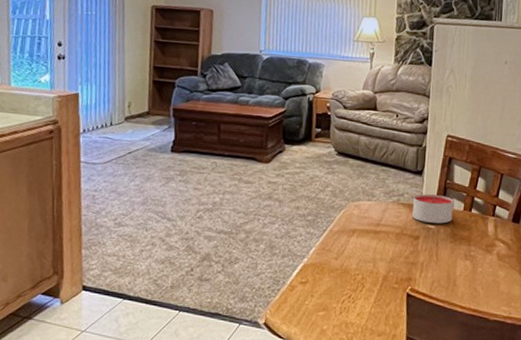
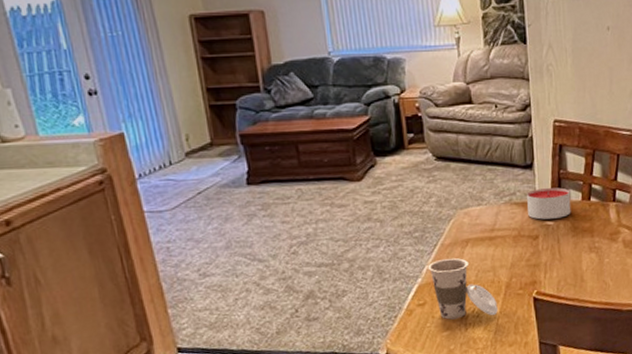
cup: none [315,244,373,305] -> present [428,258,498,320]

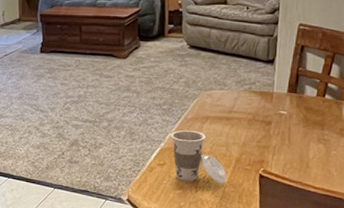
candle: present [527,187,571,220] -> none [264,82,307,109]

